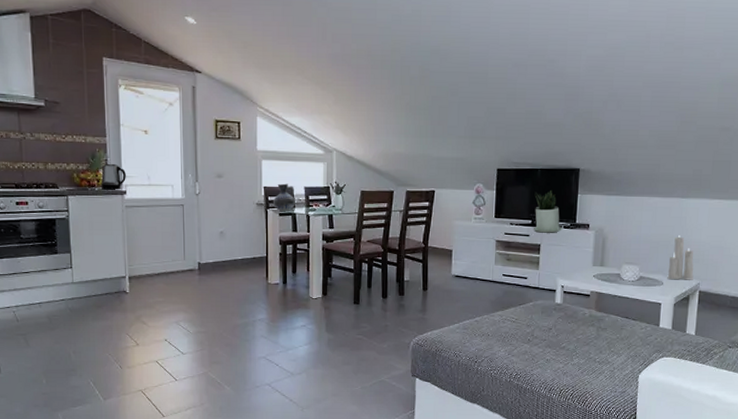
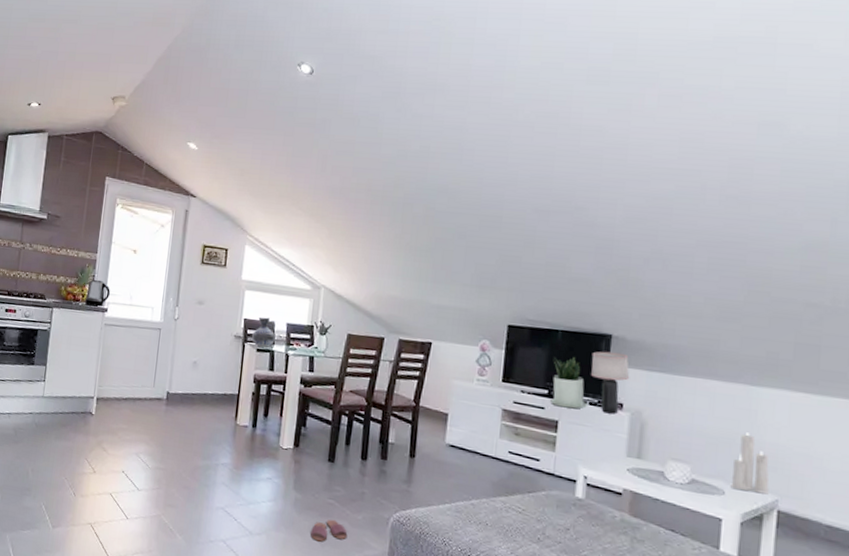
slippers: none [345,351,376,371] -> present [310,519,348,542]
table lamp: none [564,183,594,234] -> present [591,351,630,415]

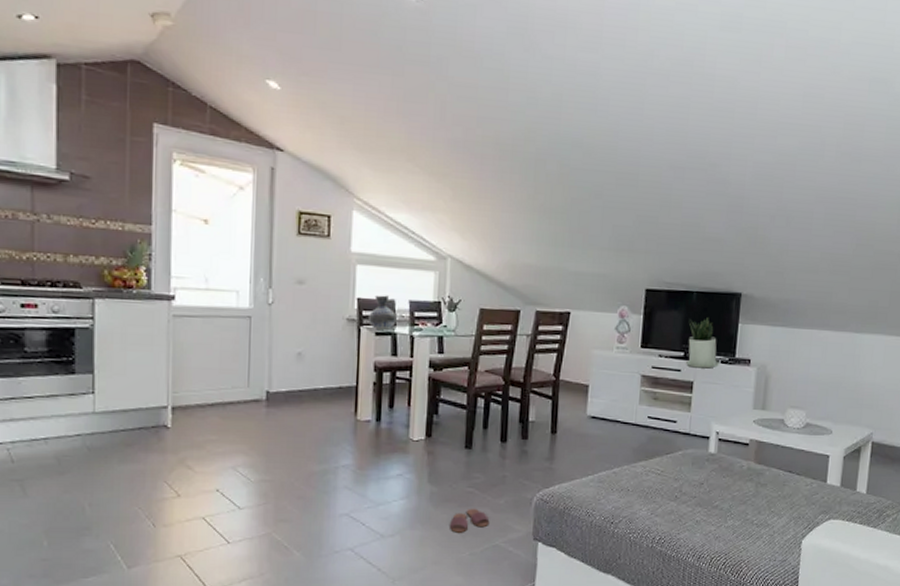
kettle: present [85,279,110,307] -> none [142,259,176,294]
table lamp: present [591,351,630,415] -> none [723,310,757,370]
candle: present [730,432,770,495] -> none [837,376,867,429]

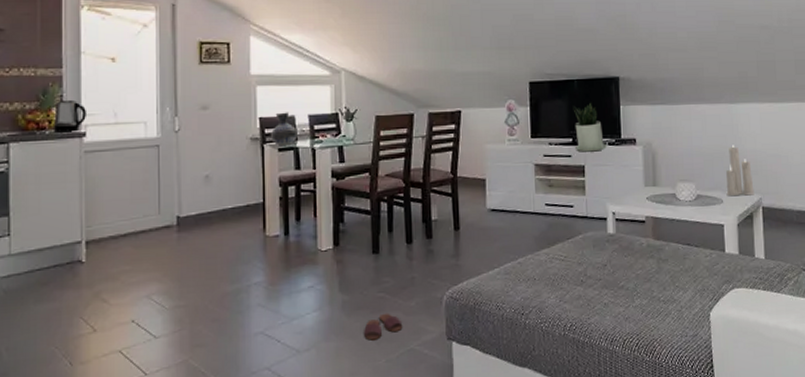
kettle: none [142,259,176,294] -> present [54,99,86,133]
candle: none [837,376,867,429] -> present [726,145,754,197]

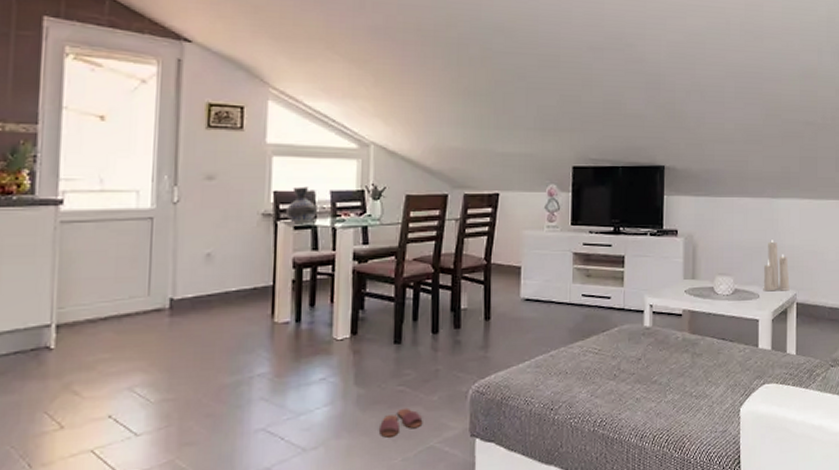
kettle: present [54,99,86,133] -> none [23,161,65,199]
planter: present [573,103,607,152] -> none [616,192,648,242]

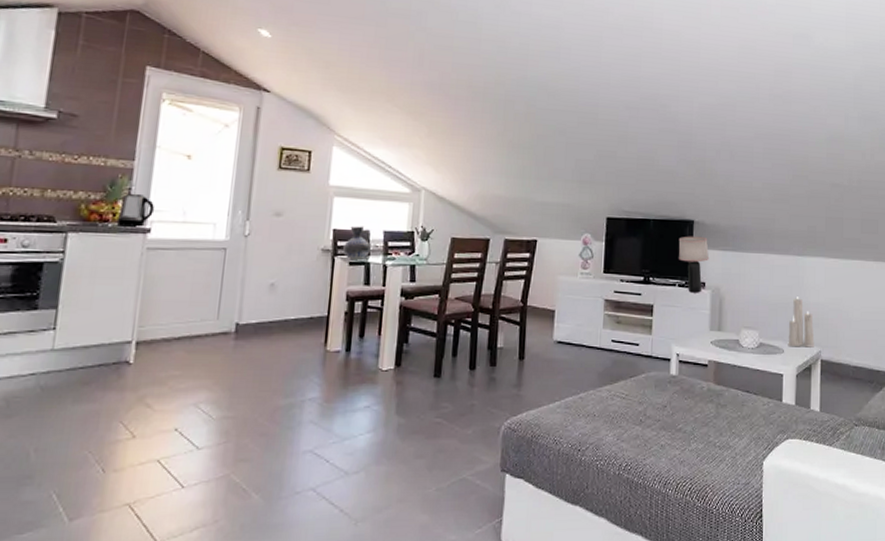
kettle: none [23,161,65,199] -> present [117,193,154,227]
slippers: present [380,408,423,438] -> none [416,439,457,467]
table lamp: none [649,182,682,241] -> present [678,236,710,293]

